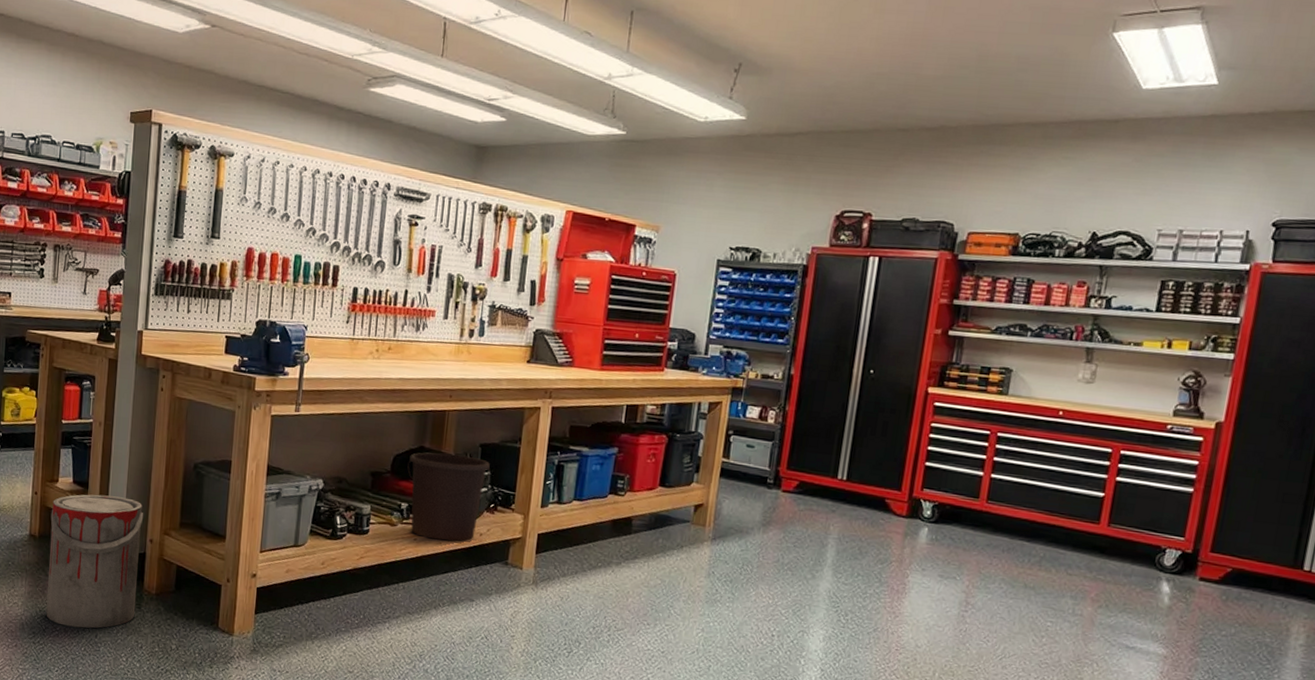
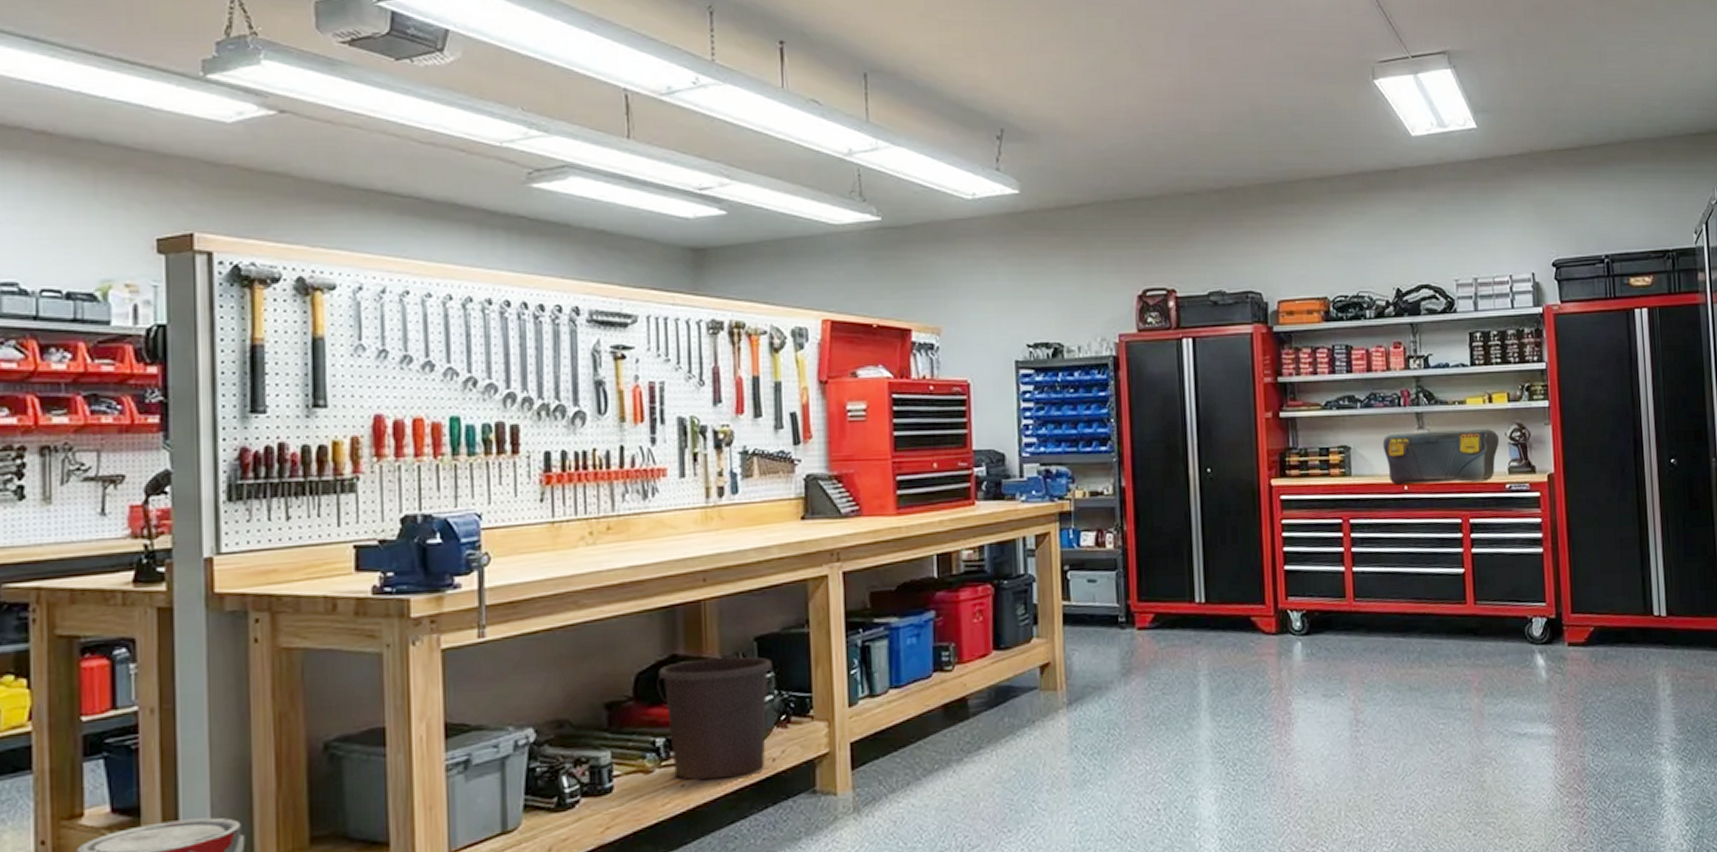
toolbox: none [1045,362,1171,419] -> present [1382,427,1500,485]

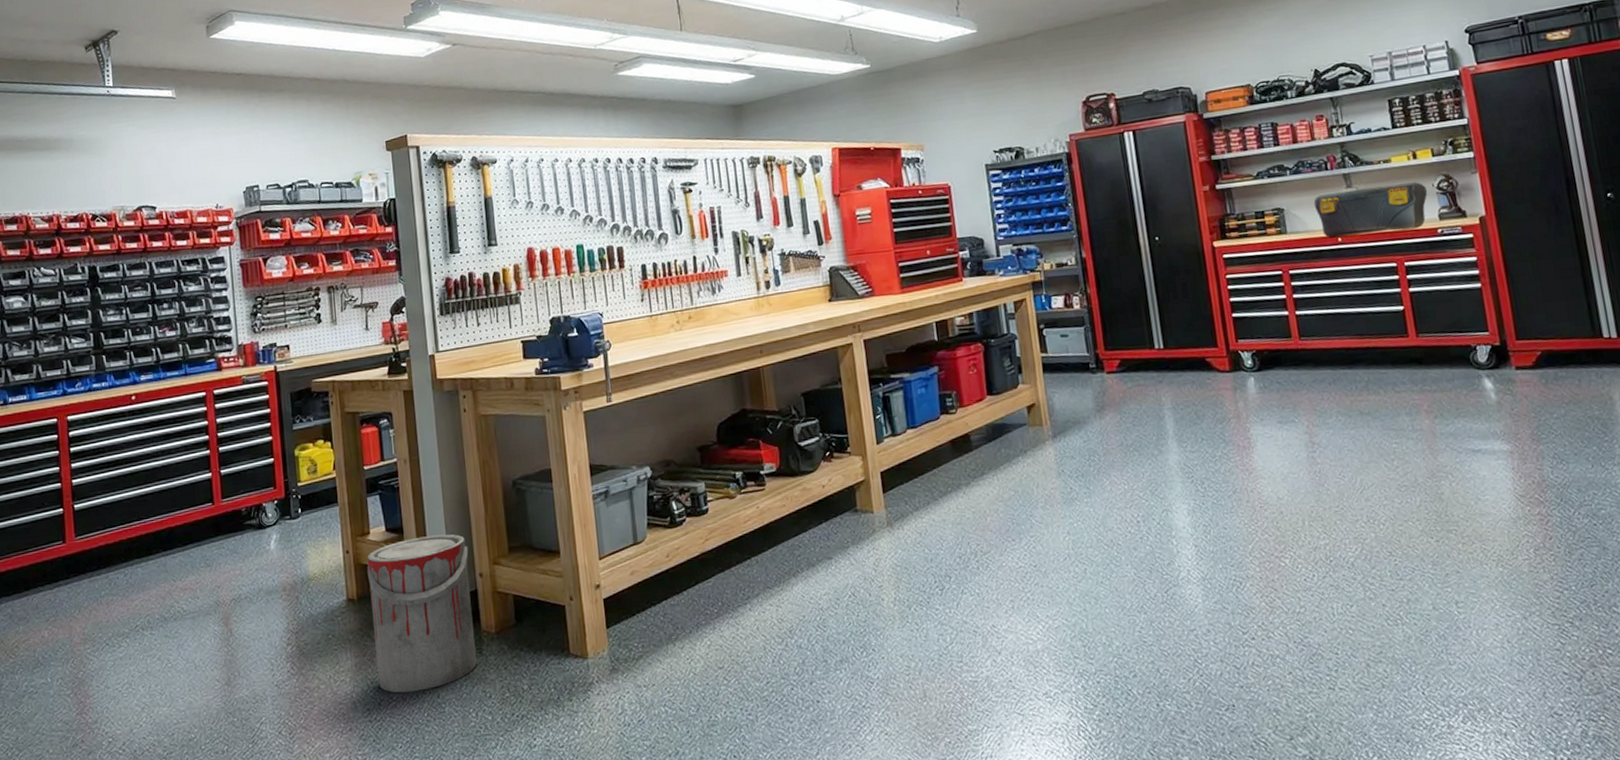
bucket: present [657,656,774,781] -> none [733,408,819,504]

